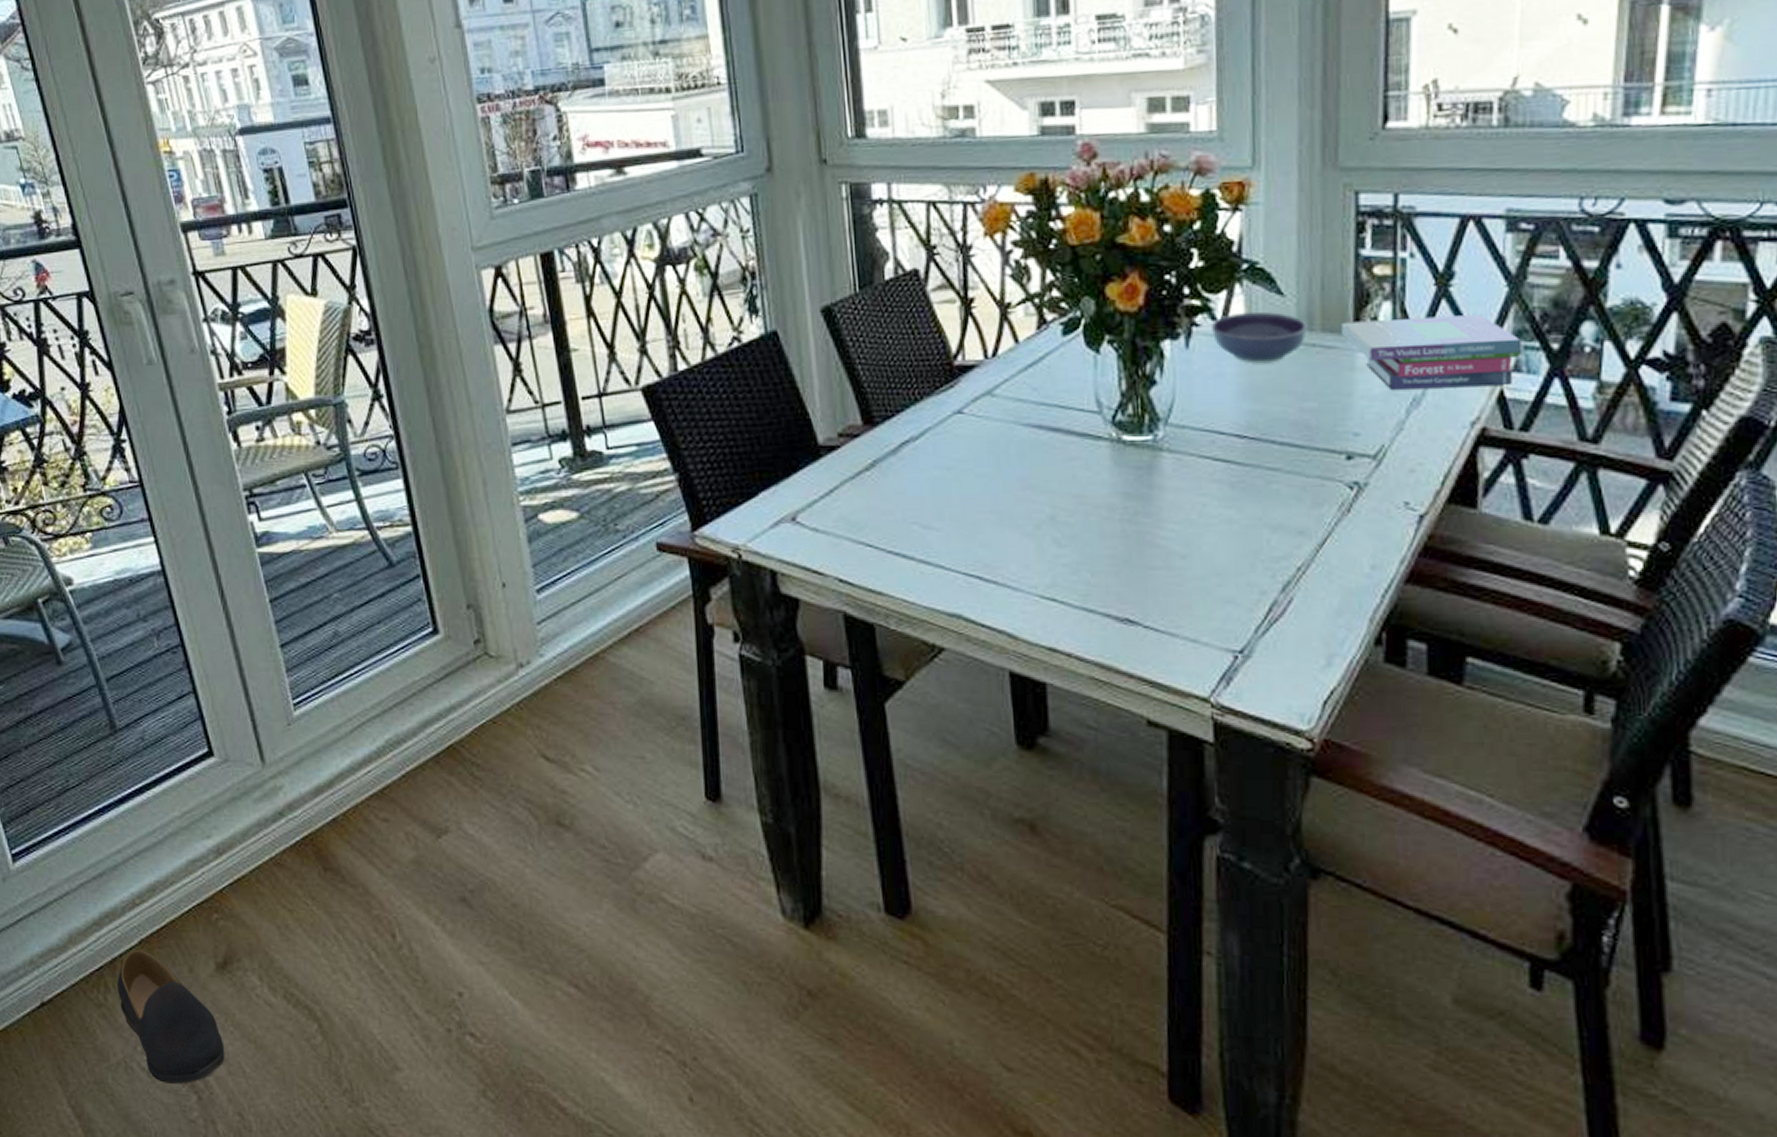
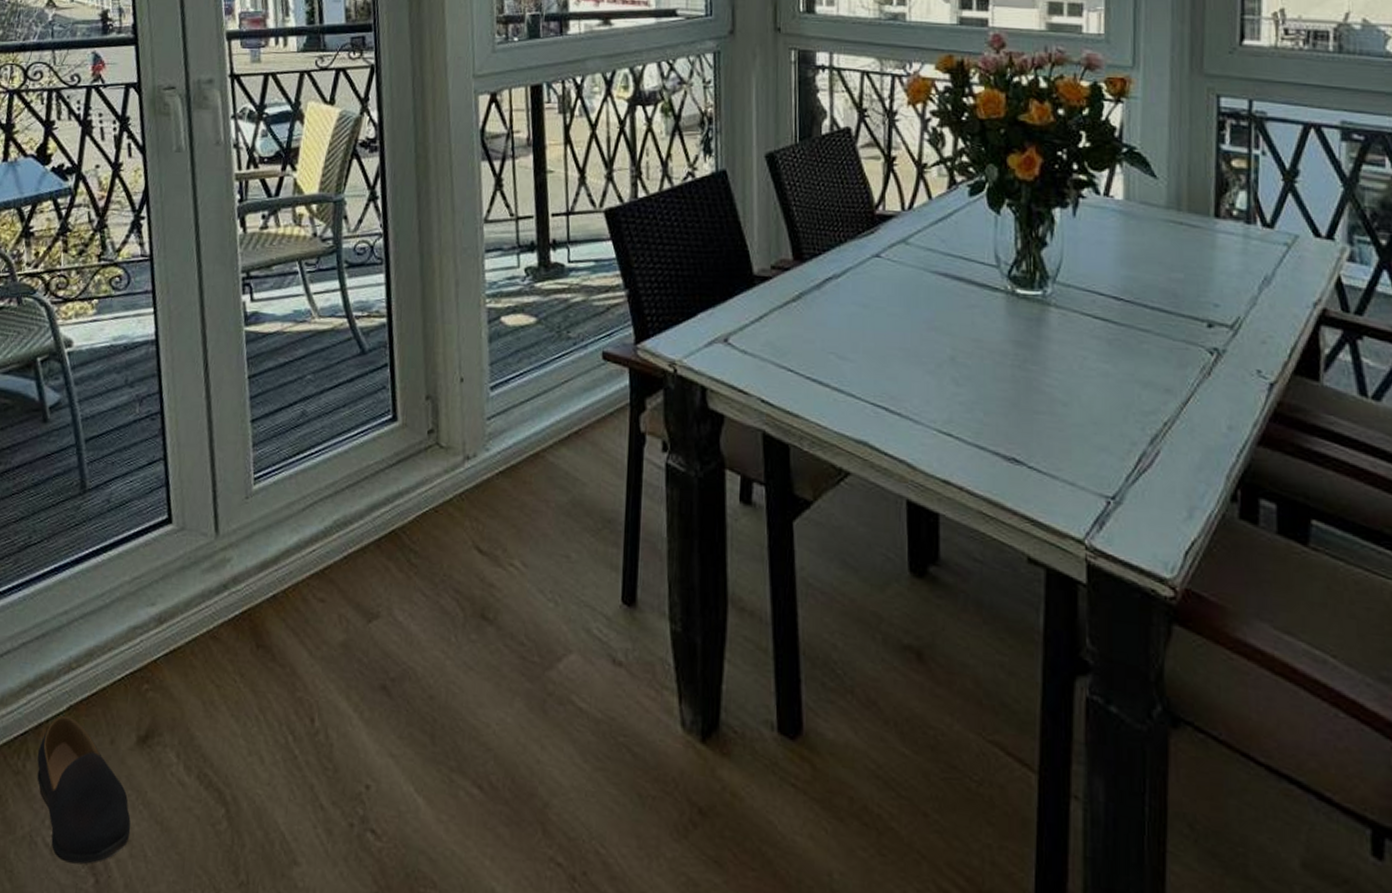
bowl: present [1212,311,1307,364] -> none [1096,189,1176,236]
books: present [1341,315,1521,390] -> none [1205,205,1355,274]

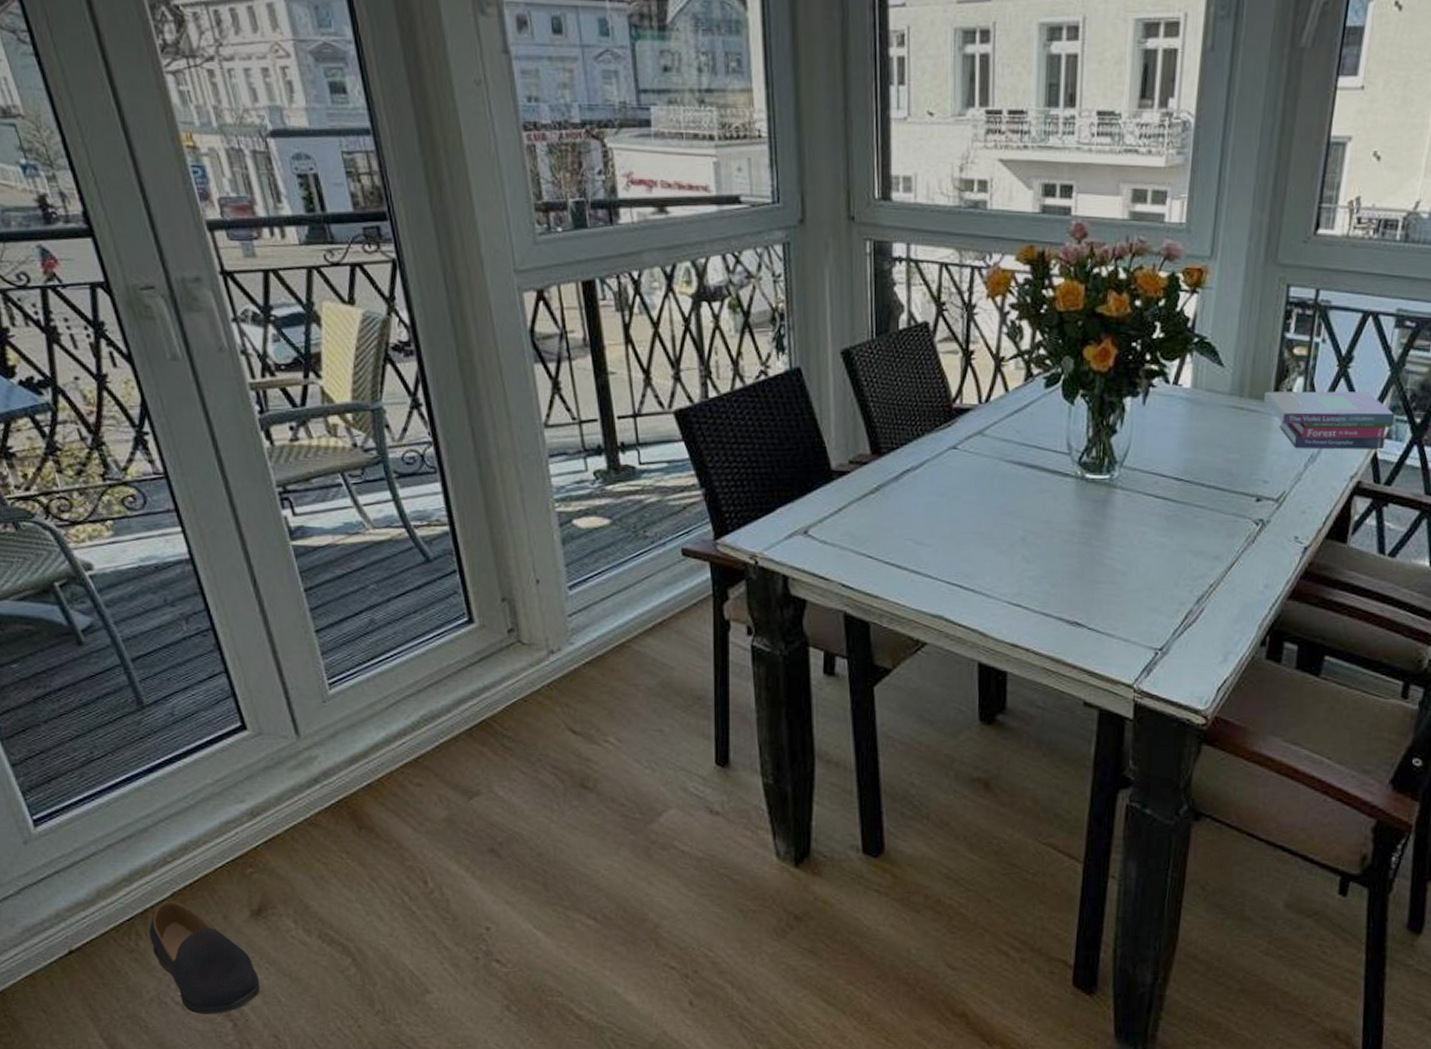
books: none [1205,205,1355,274] -> present [1264,391,1394,450]

